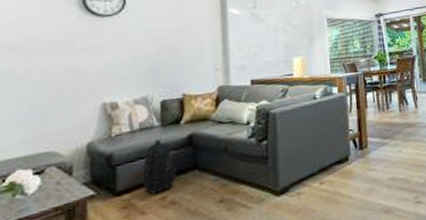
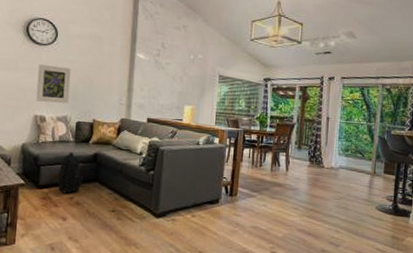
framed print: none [102,38,148,85] -> present [36,64,71,103]

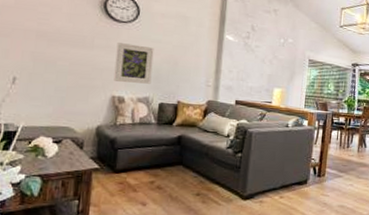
backpack: present [58,151,83,194] -> none [137,134,166,178]

